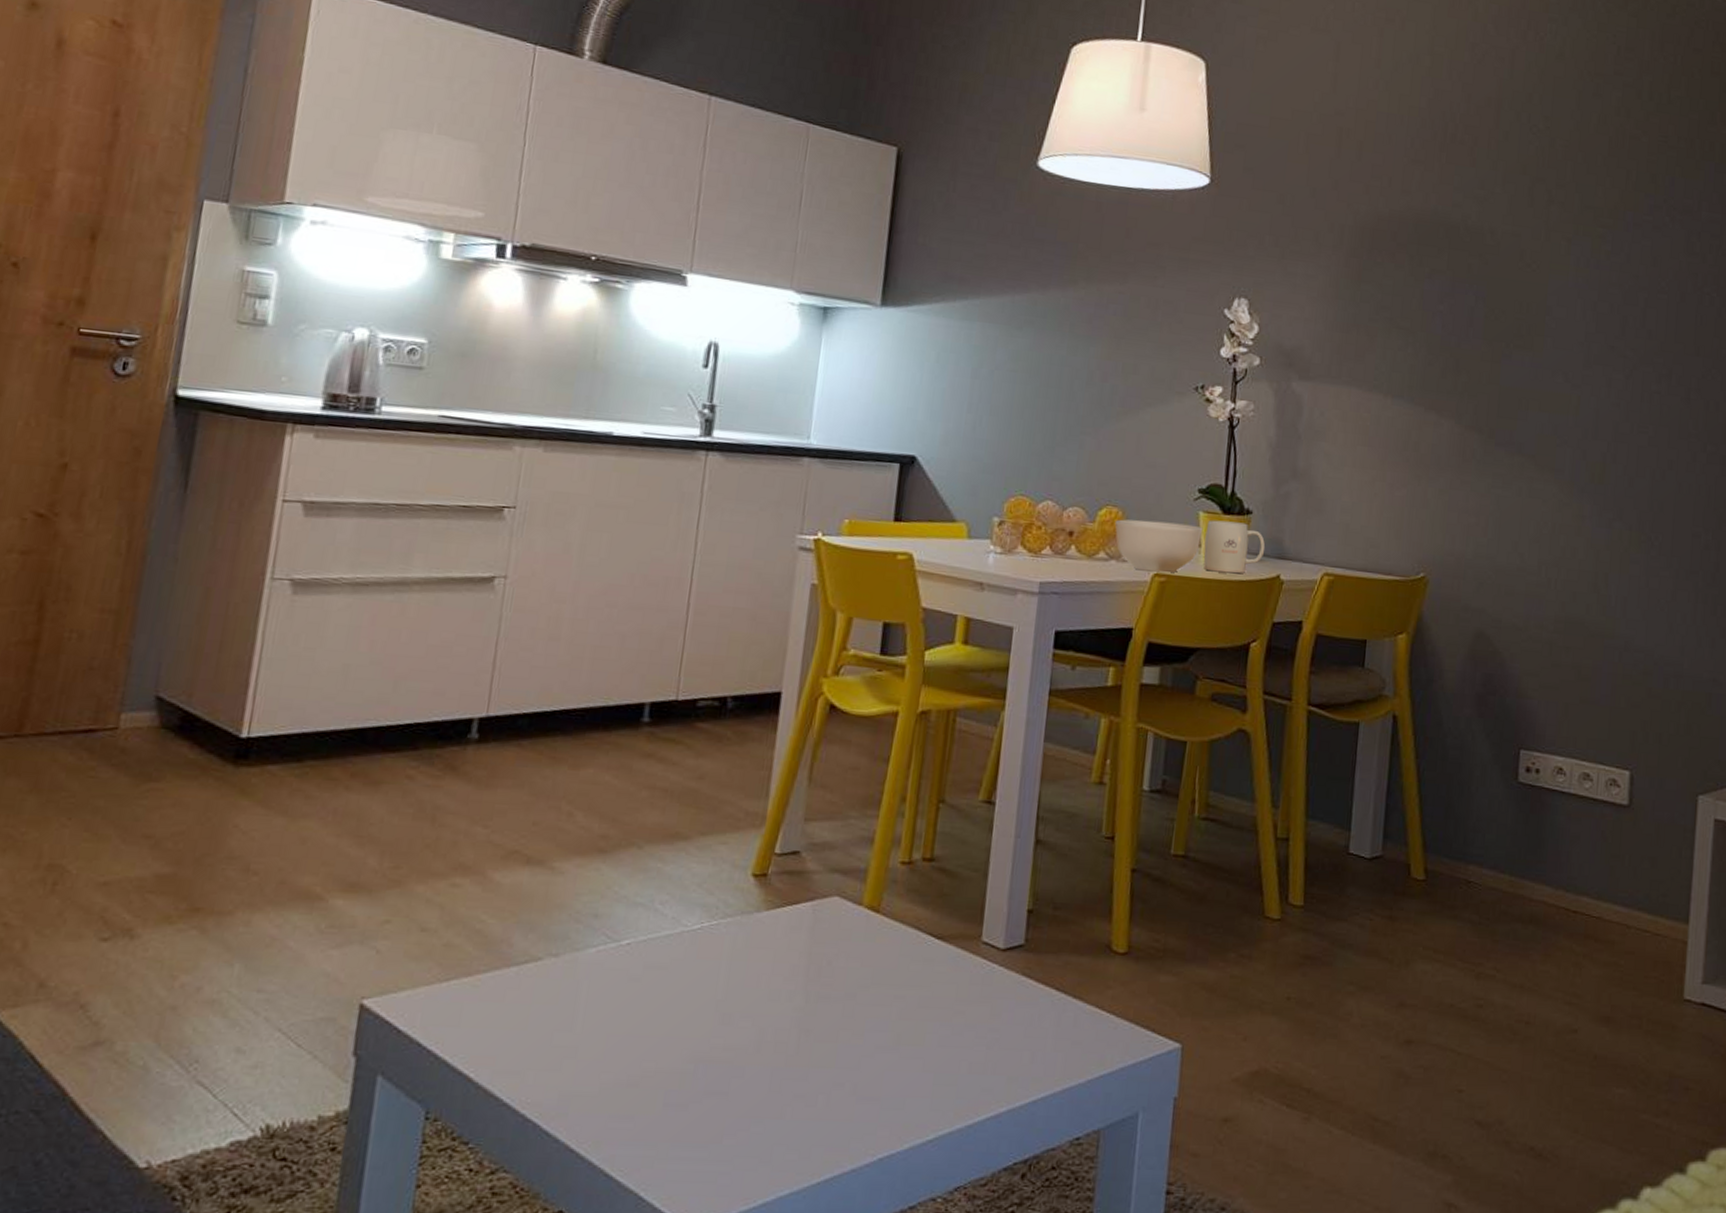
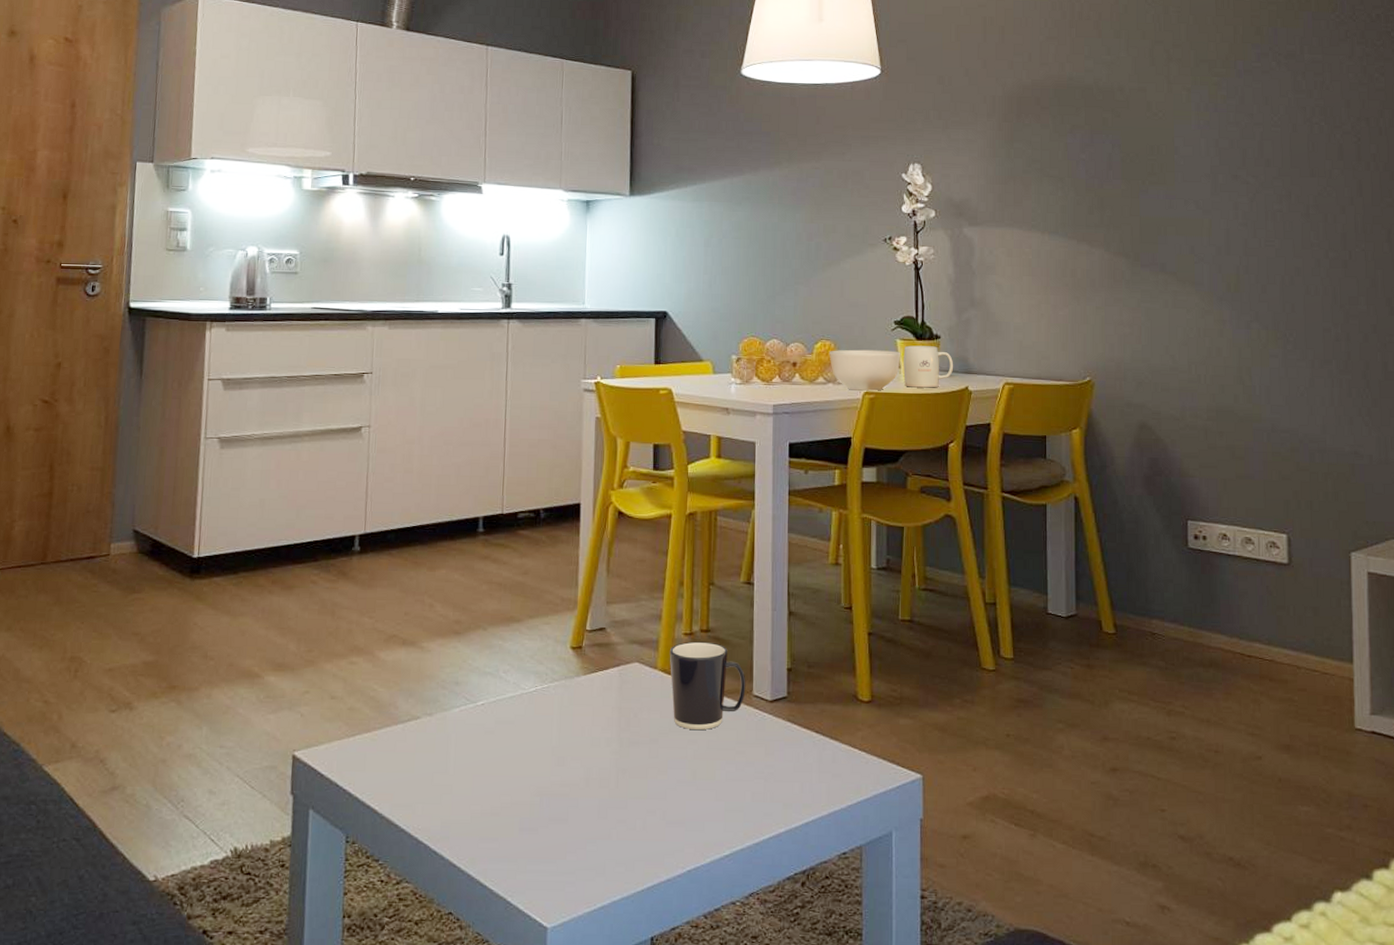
mug: none [877,872,975,984] -> present [669,641,746,731]

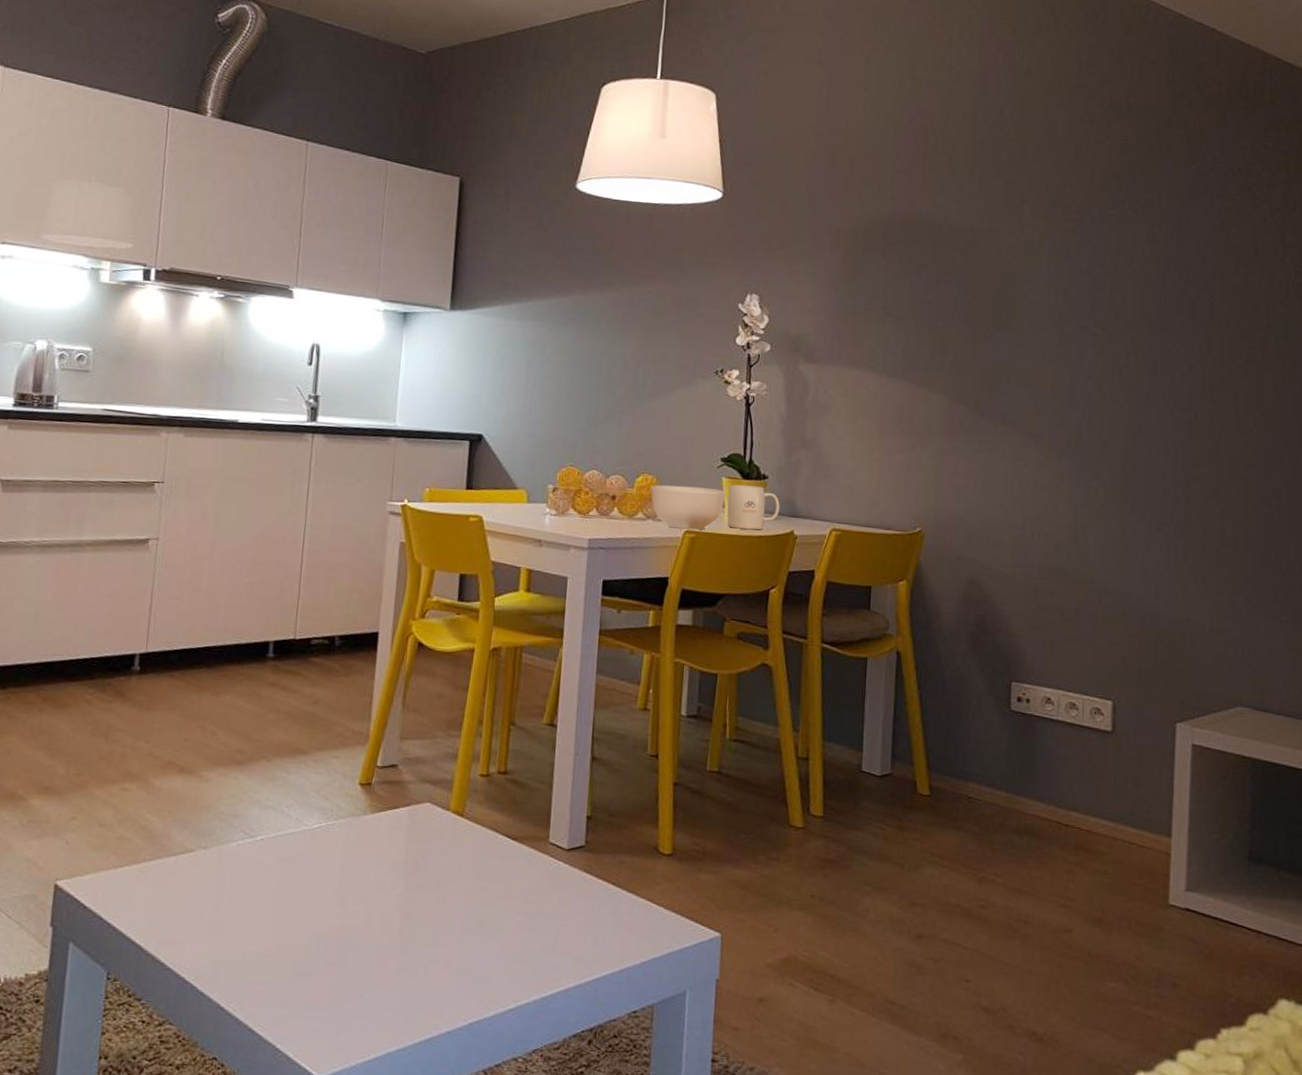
mug: present [669,641,746,731] -> none [463,783,543,877]

